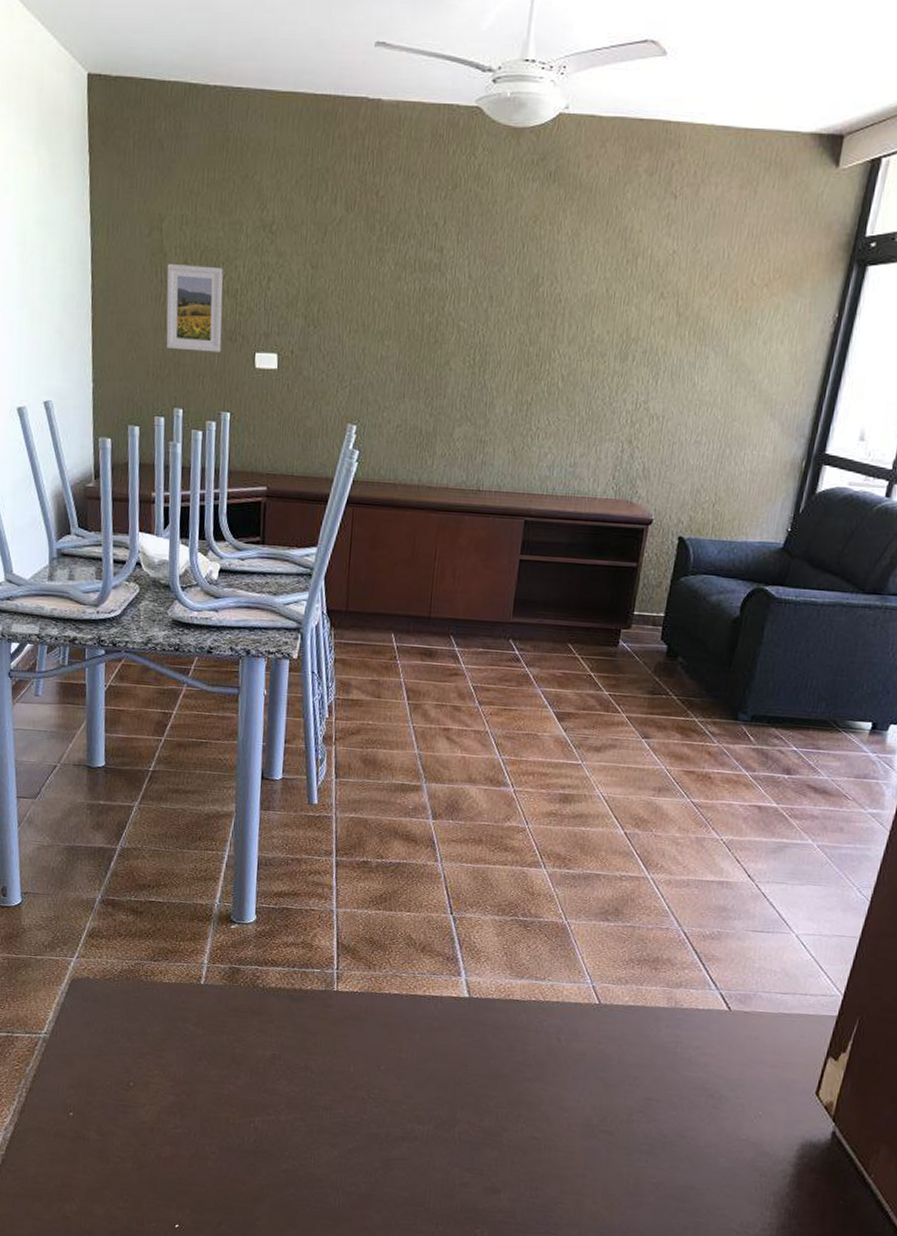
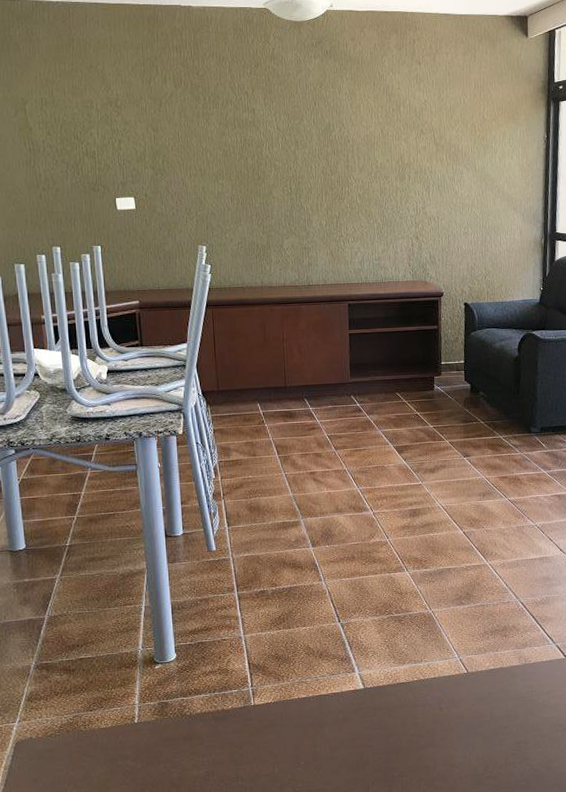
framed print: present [166,264,223,353] -> none [33,135,87,201]

